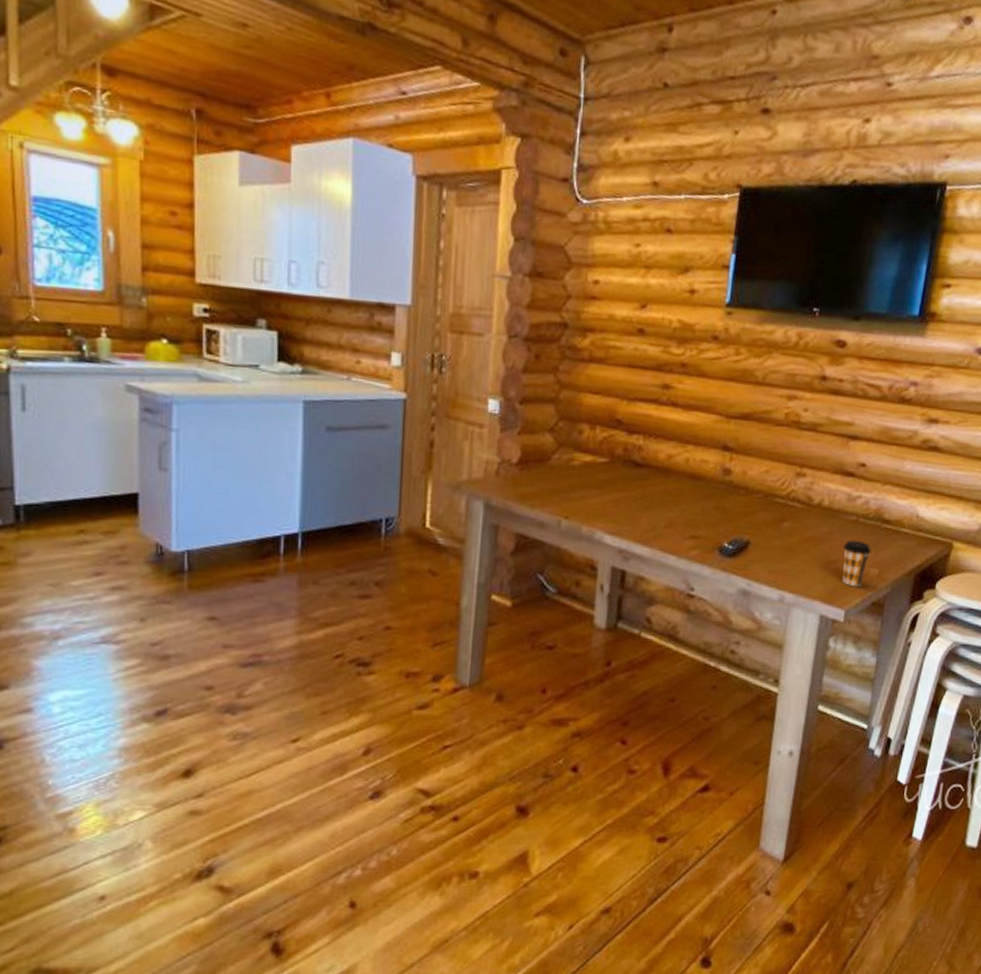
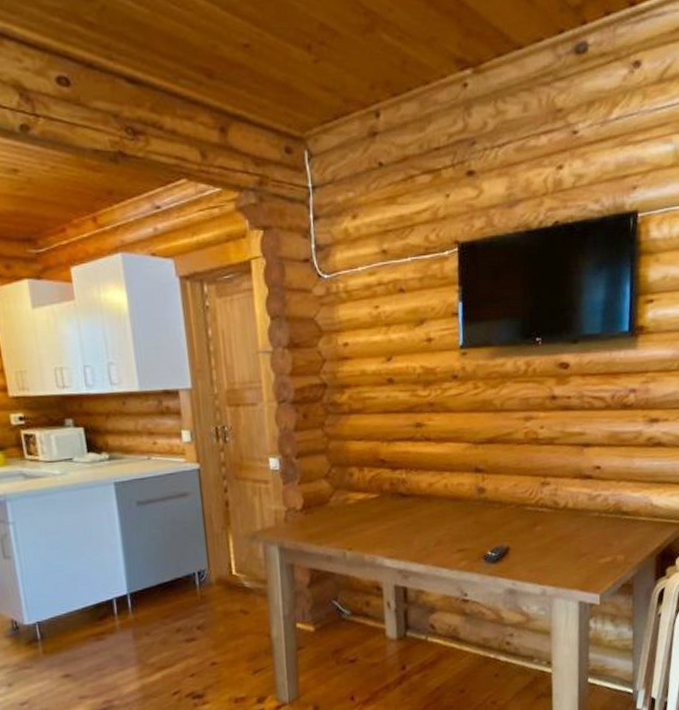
coffee cup: present [842,540,872,587] -> none [590,533,616,574]

